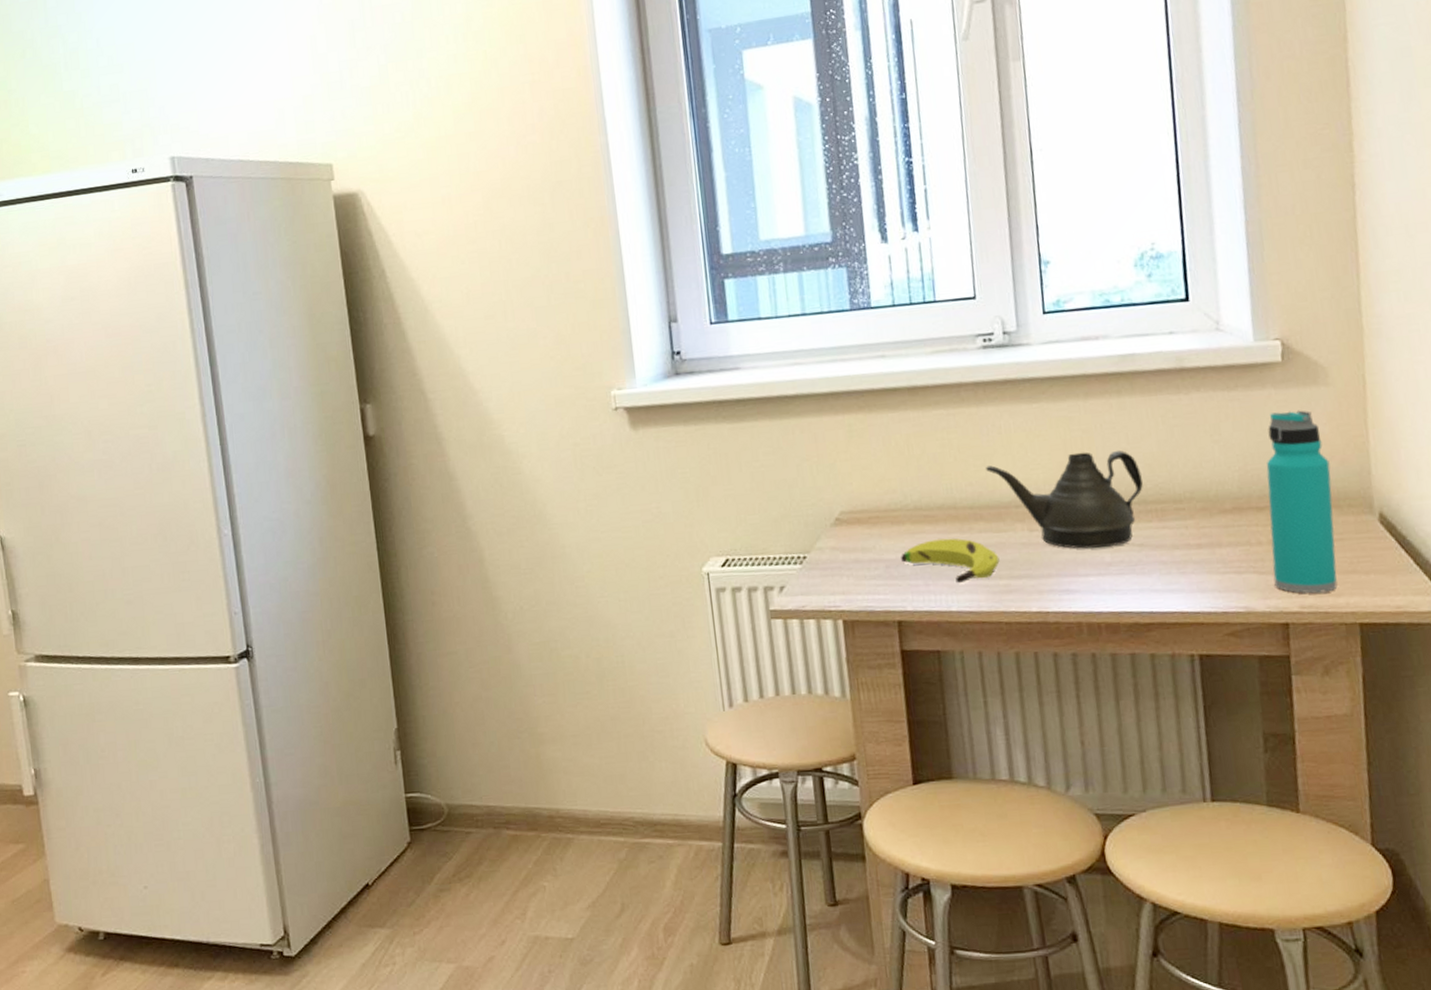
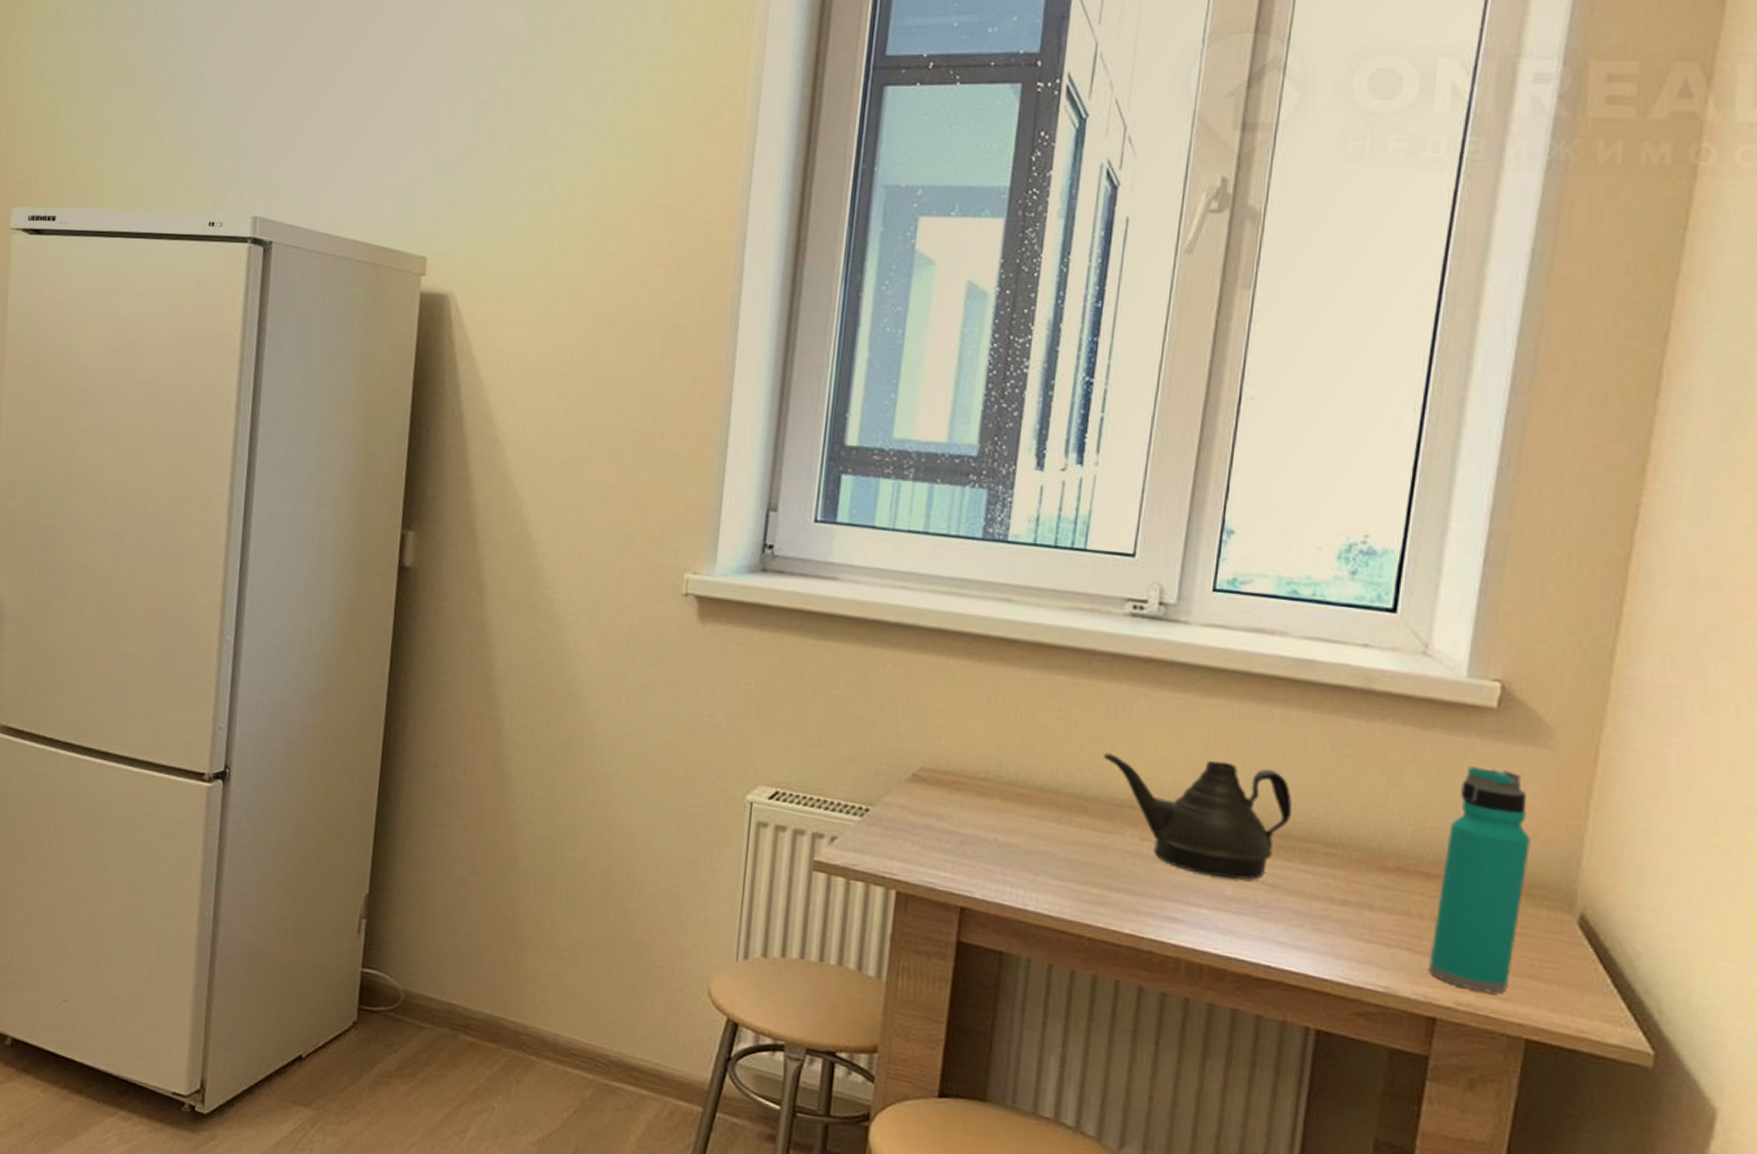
banana: present [901,538,1000,584] -> none [980,823,1098,882]

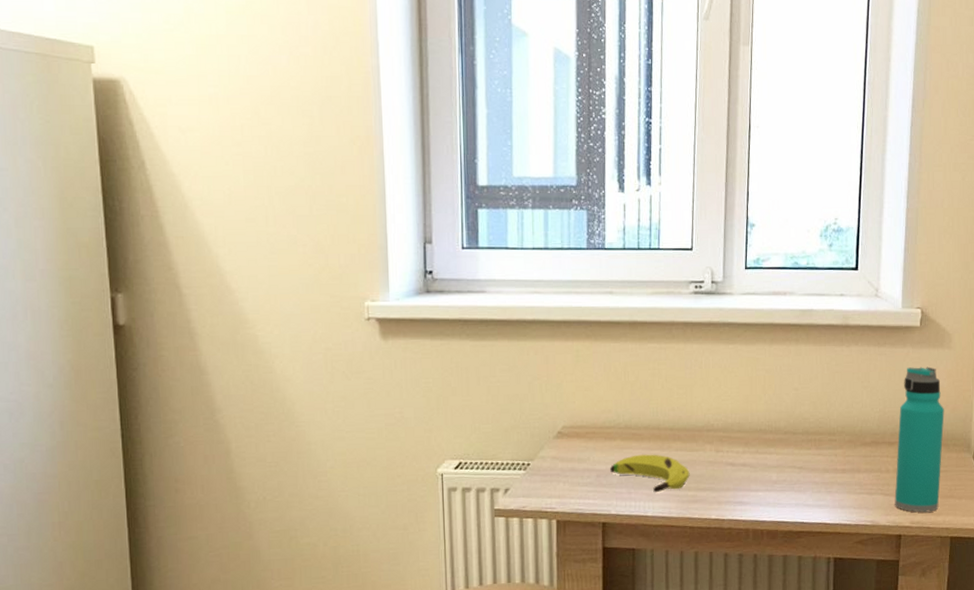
banana: none [980,823,1098,882] -> present [610,454,690,493]
teapot: present [1104,753,1292,880] -> none [687,388,807,469]

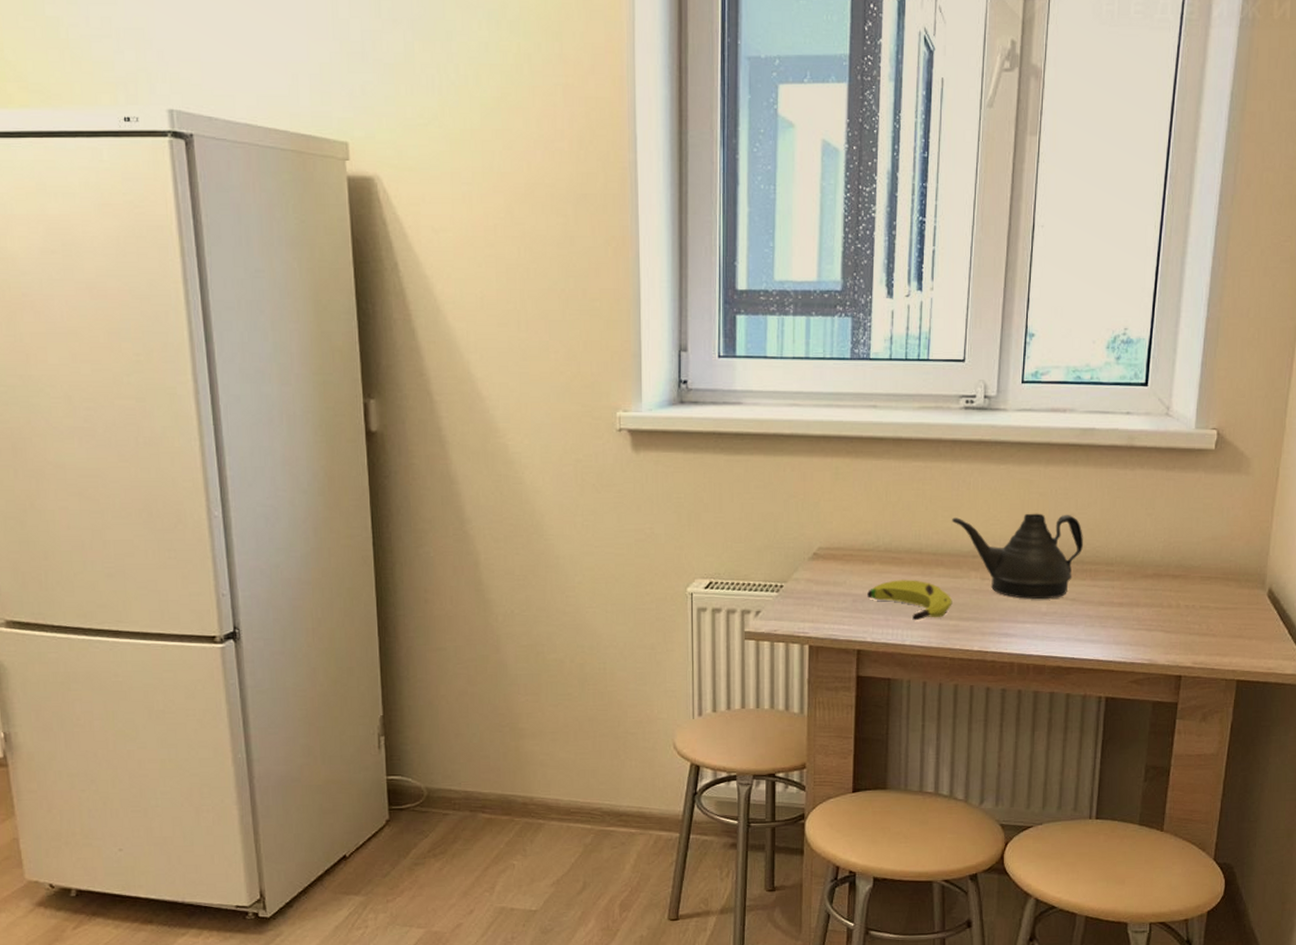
teapot: none [687,388,807,469] -> present [952,513,1083,599]
water bottle: present [894,366,944,513] -> none [1176,494,1238,653]

